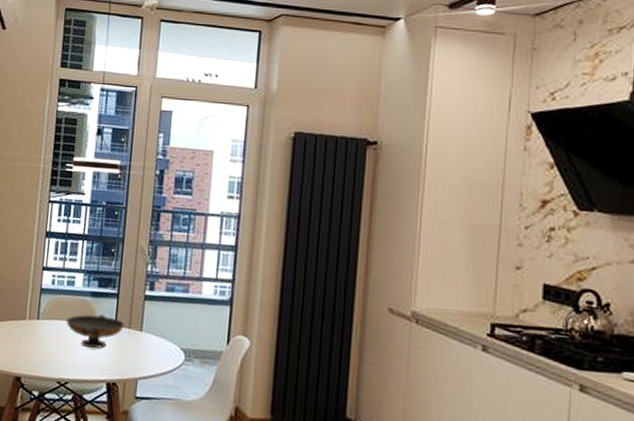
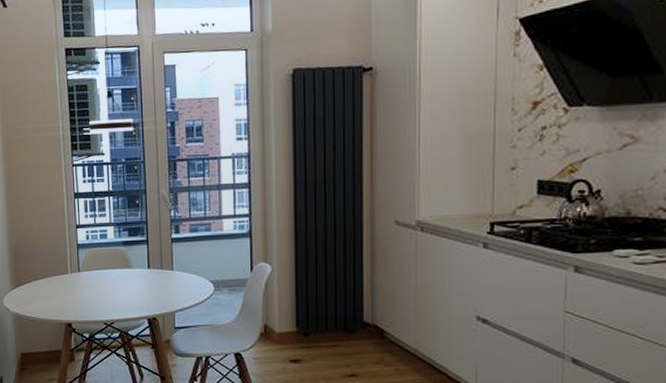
decorative bowl: present [65,314,125,349] -> none [104,260,157,291]

